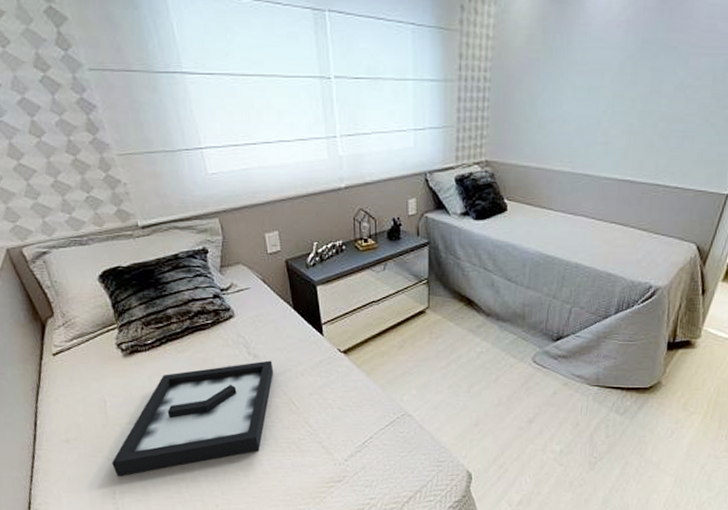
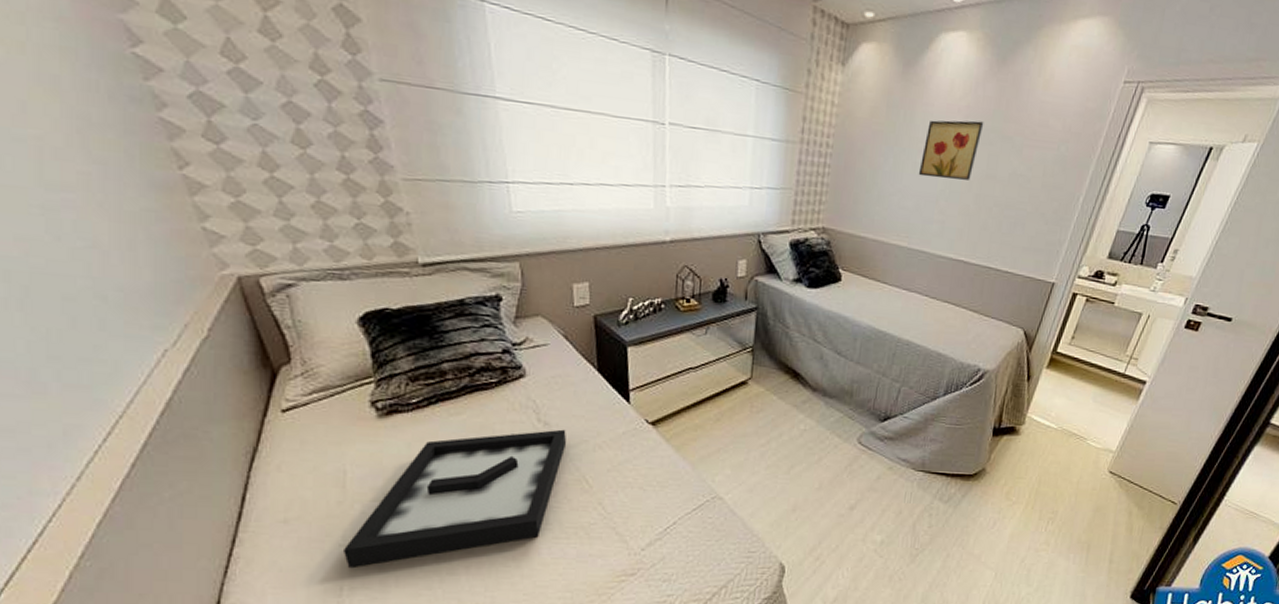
wall art: none [578,35,646,99] -> present [918,120,984,180]

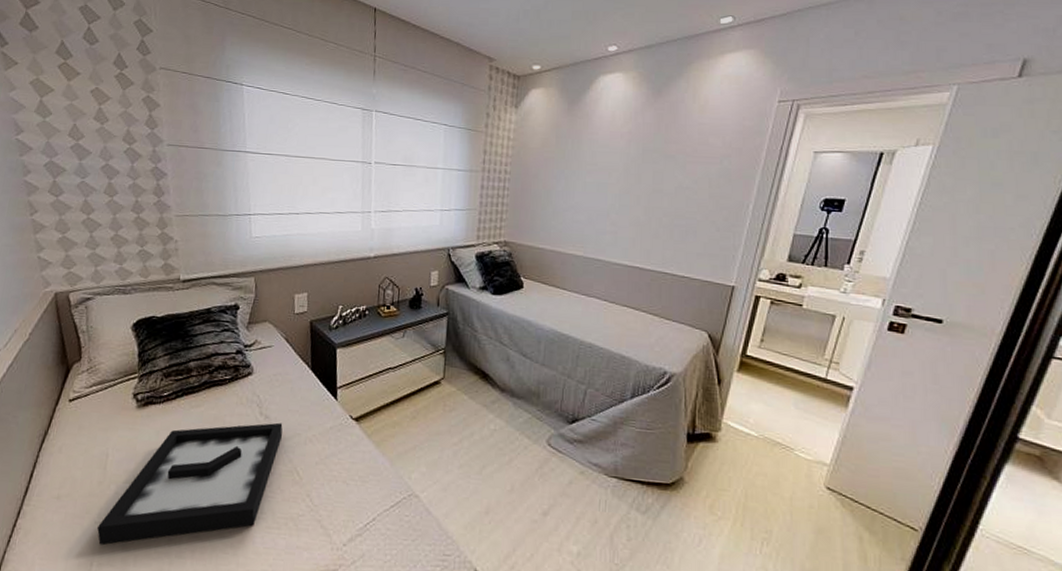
wall art: present [918,120,984,180] -> none [588,144,646,195]

